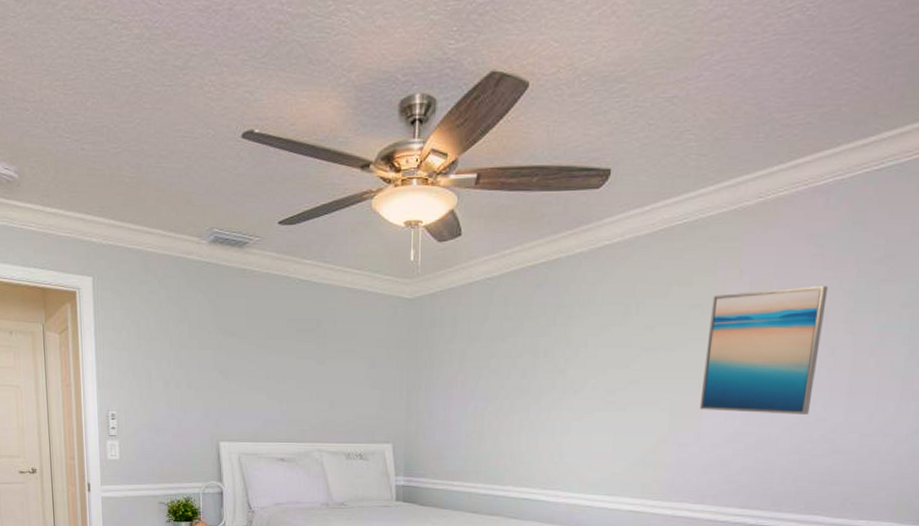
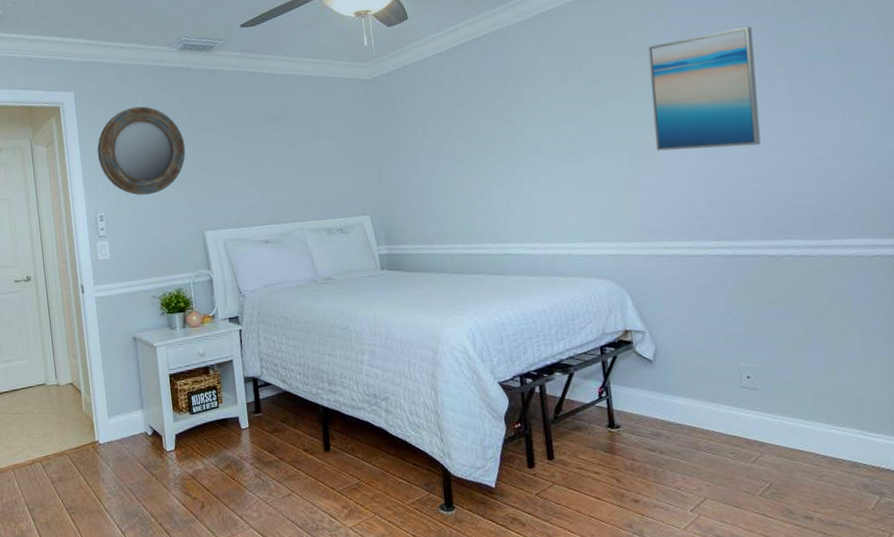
home mirror: none [113,301,207,397] -> present [97,106,186,195]

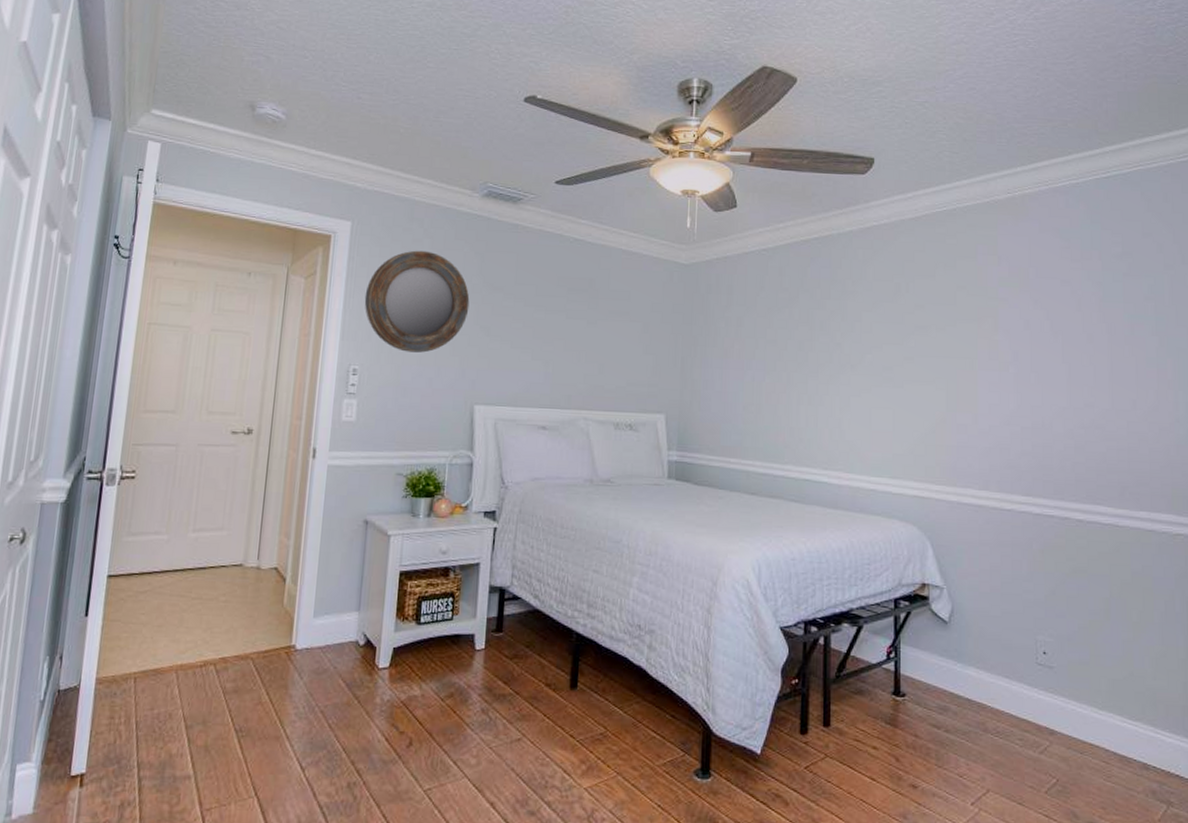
wall art: present [647,27,761,151] -> none [974,276,1079,399]

